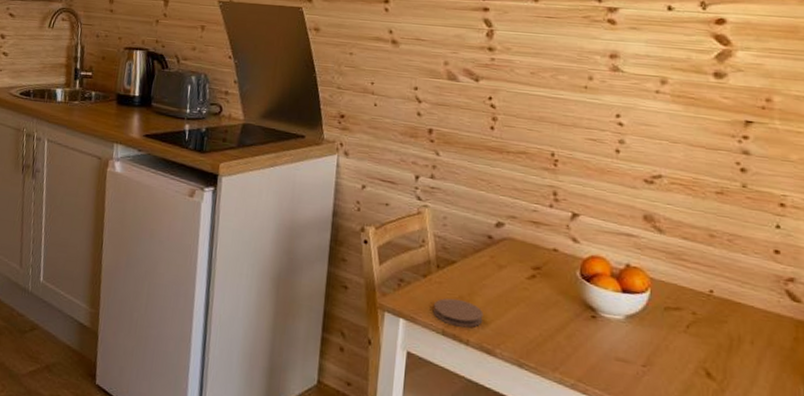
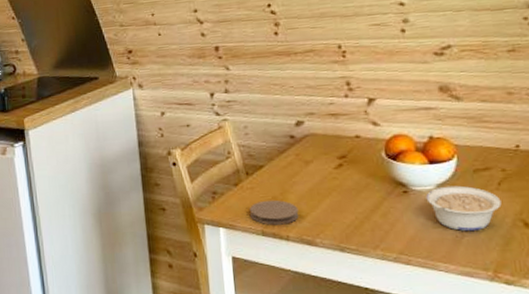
legume: none [613,318,687,372] -> present [426,185,502,232]

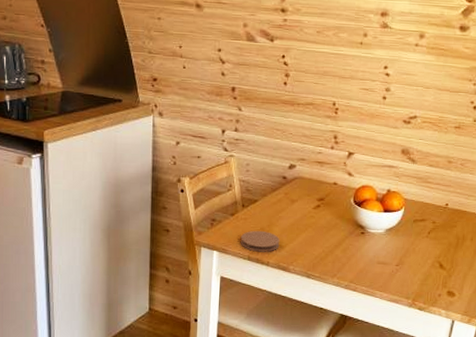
legume: present [426,185,502,232] -> none [376,231,428,269]

